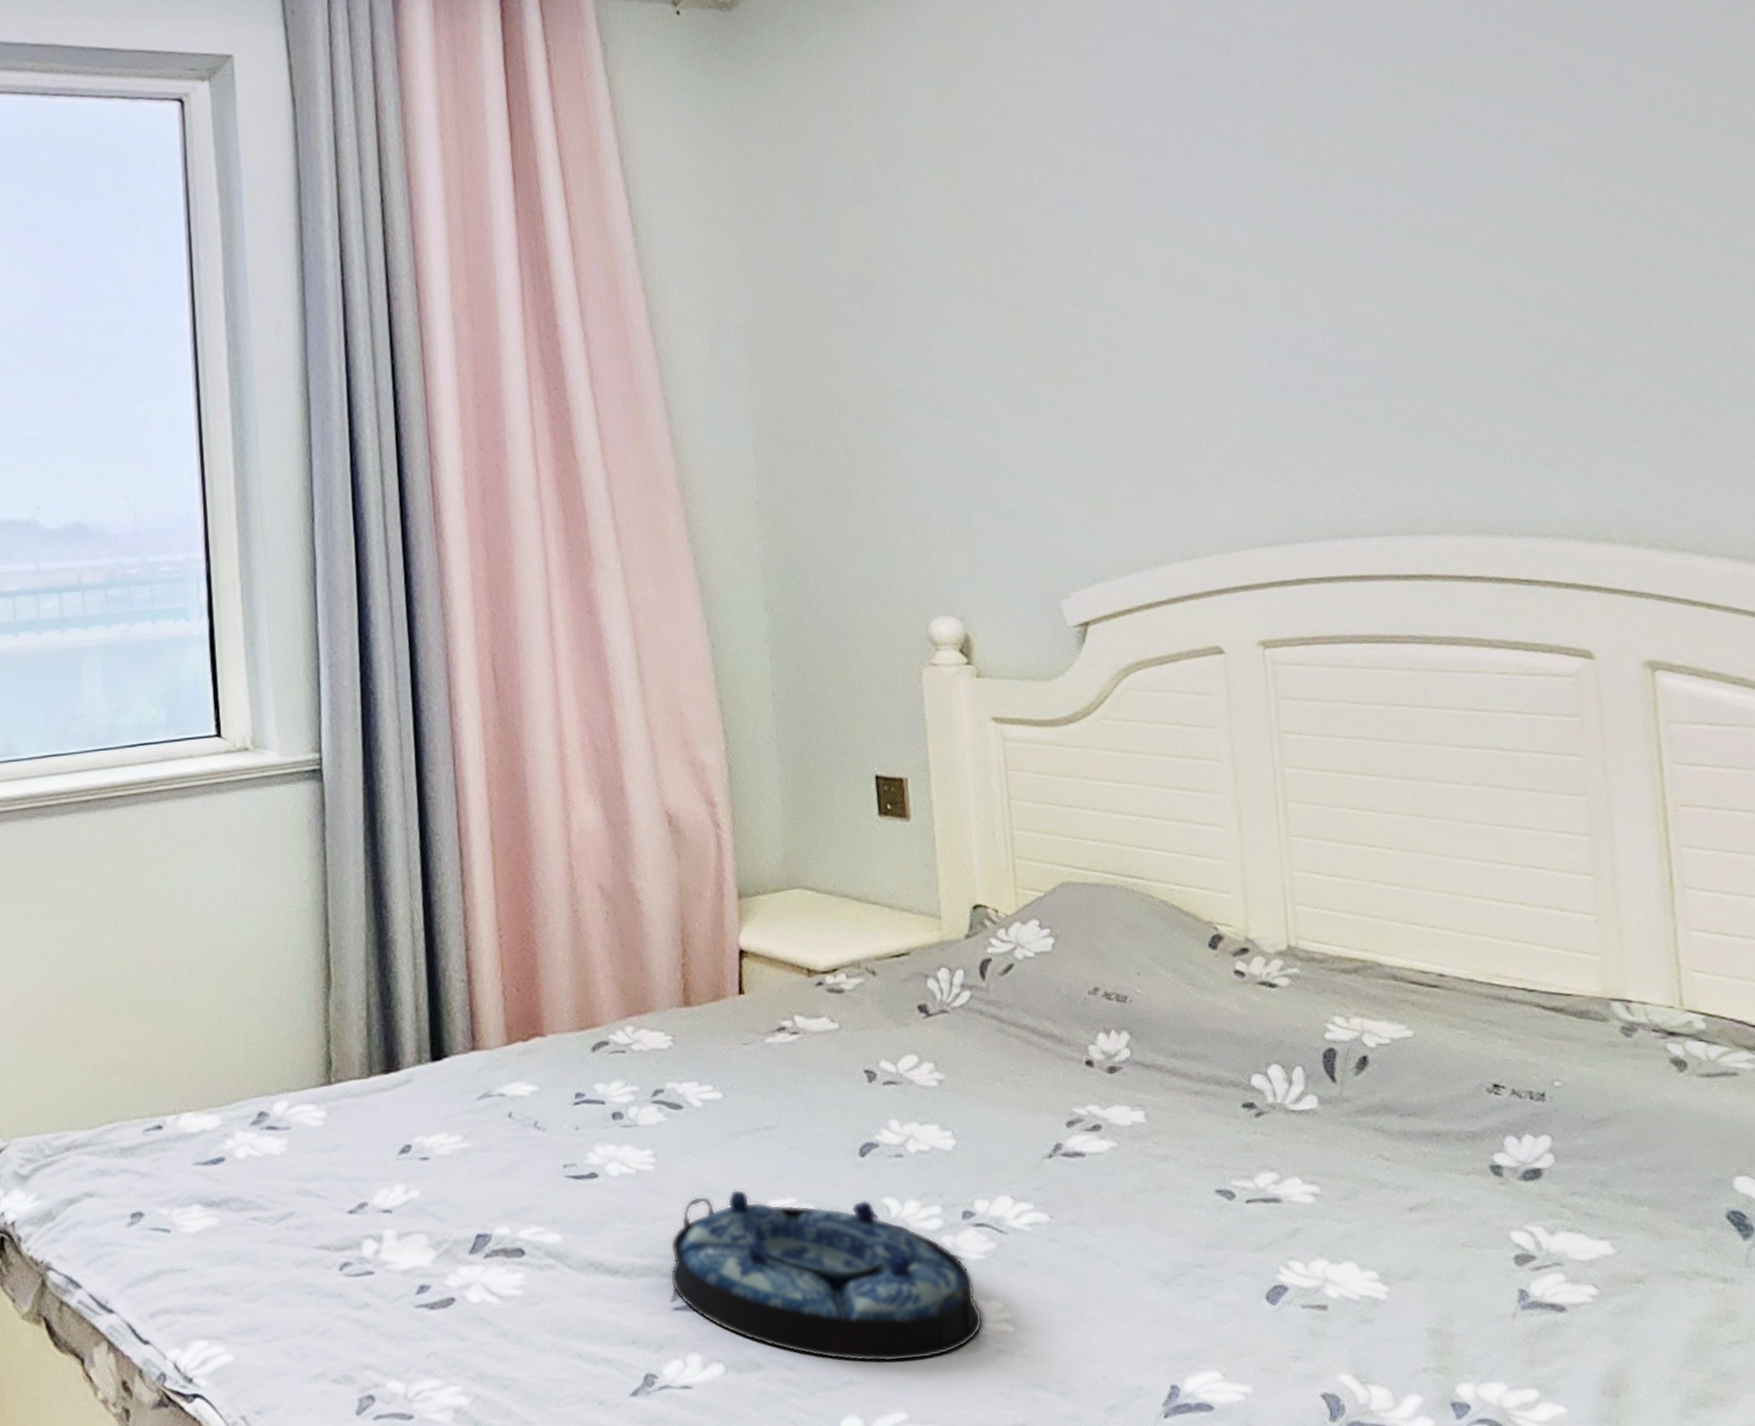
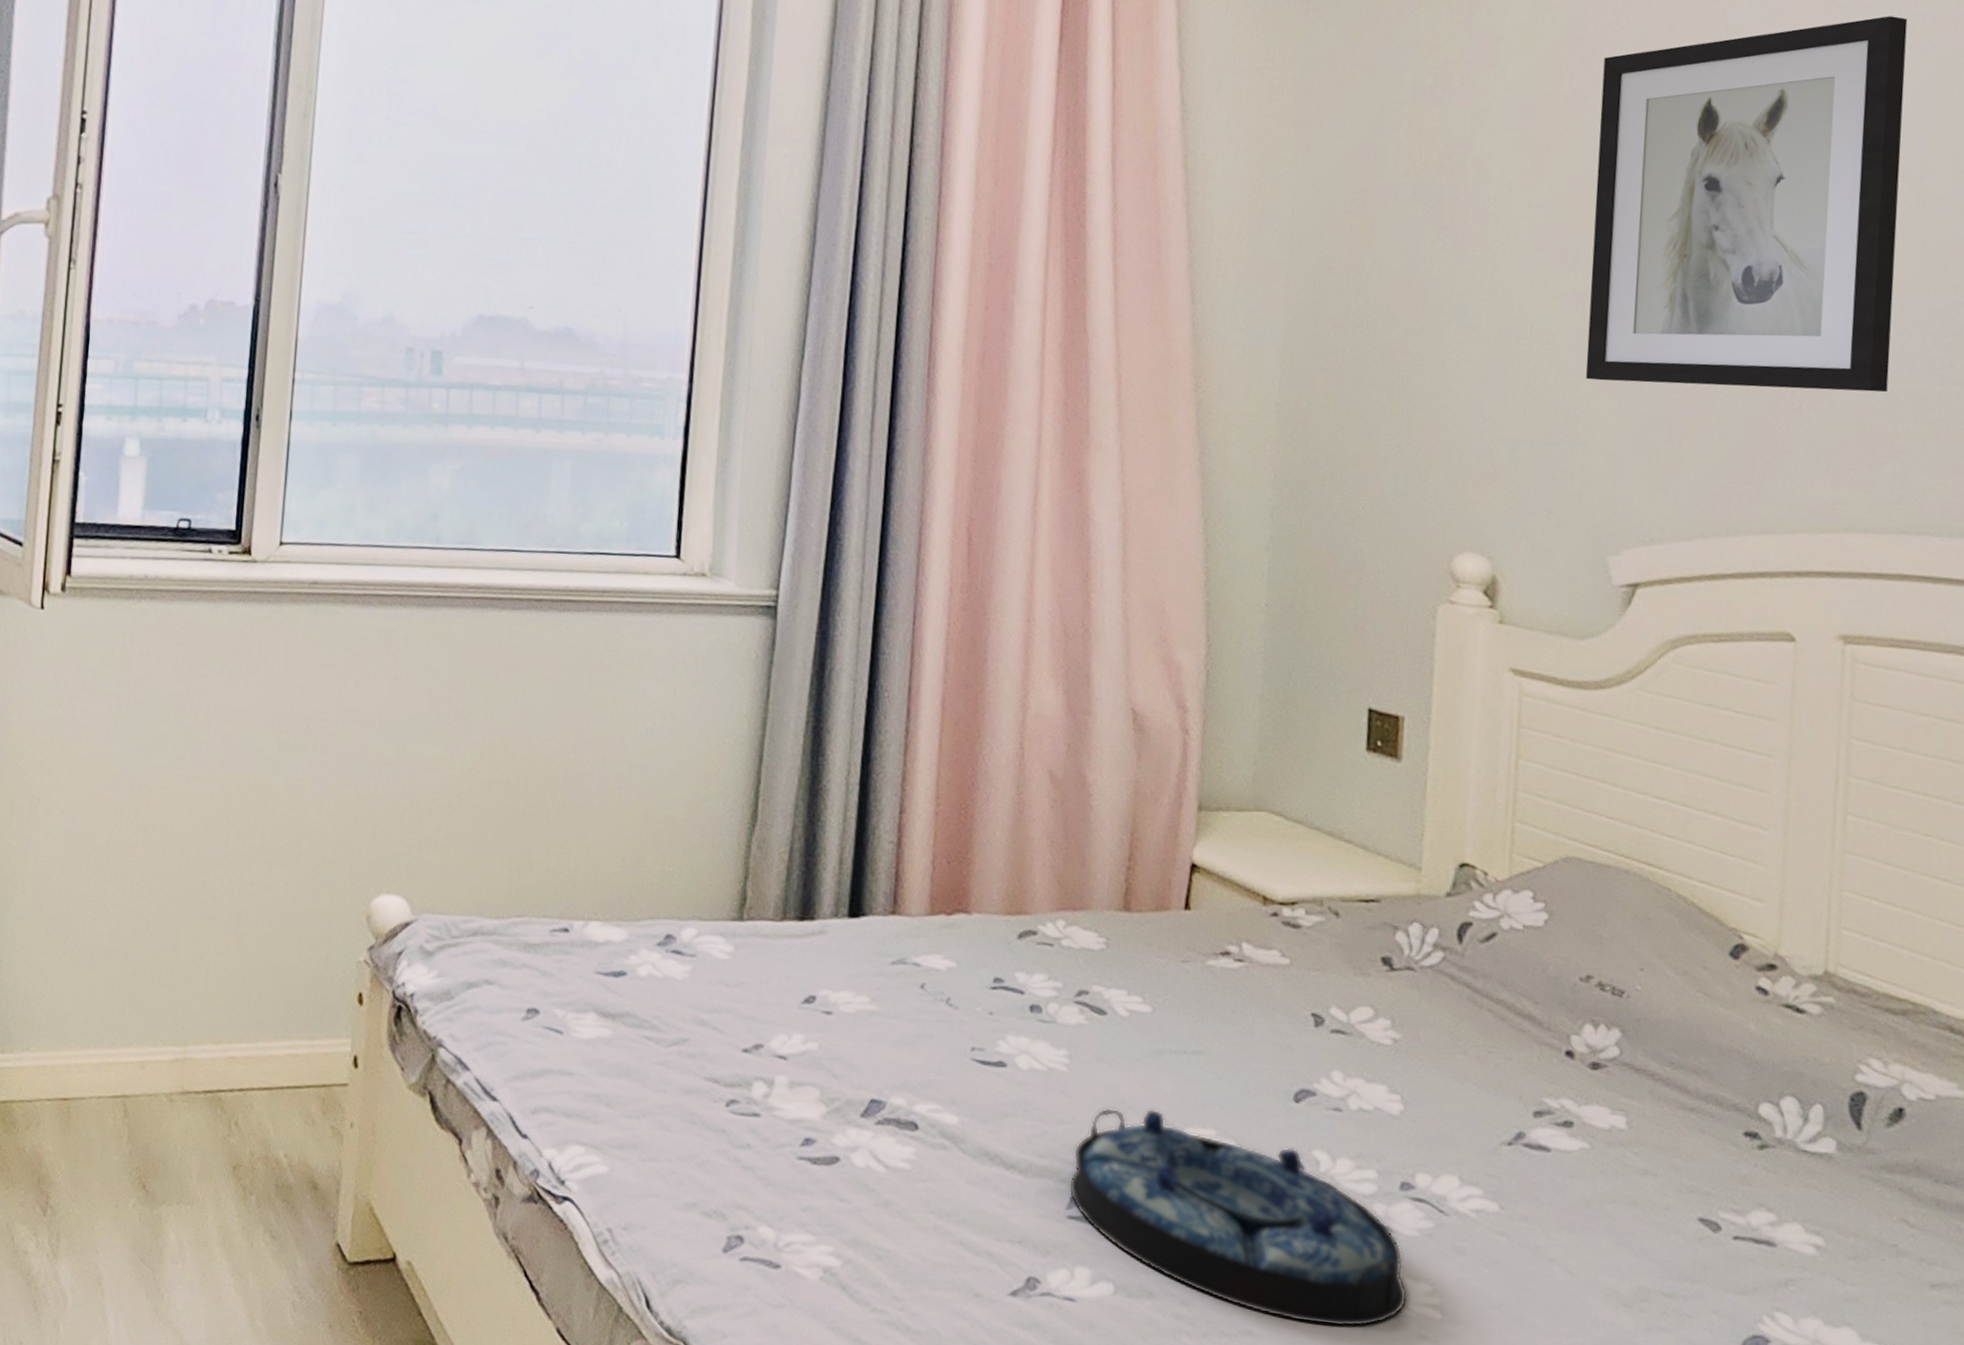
wall art: none [996,79,1268,441] -> present [1585,16,1908,393]

